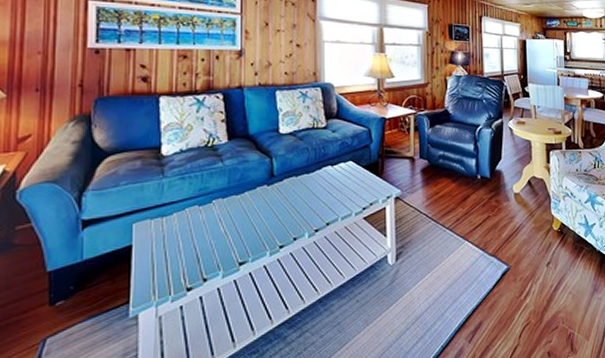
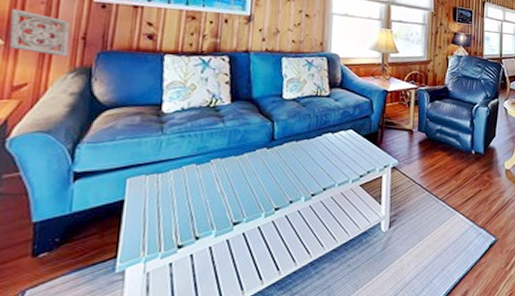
wall ornament: none [9,60,67,106] -> present [8,8,70,58]

